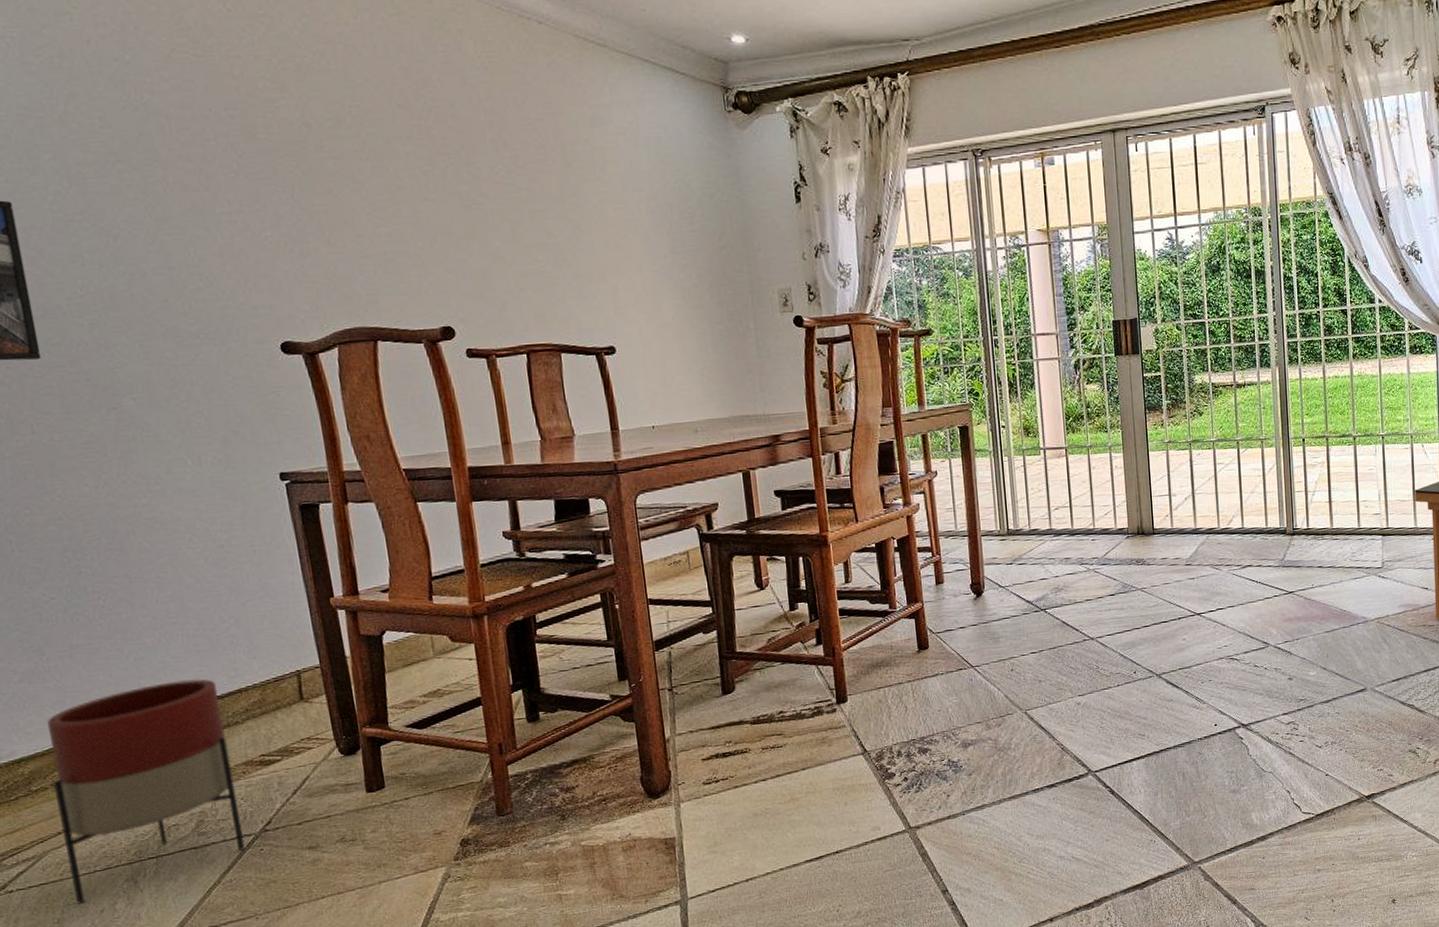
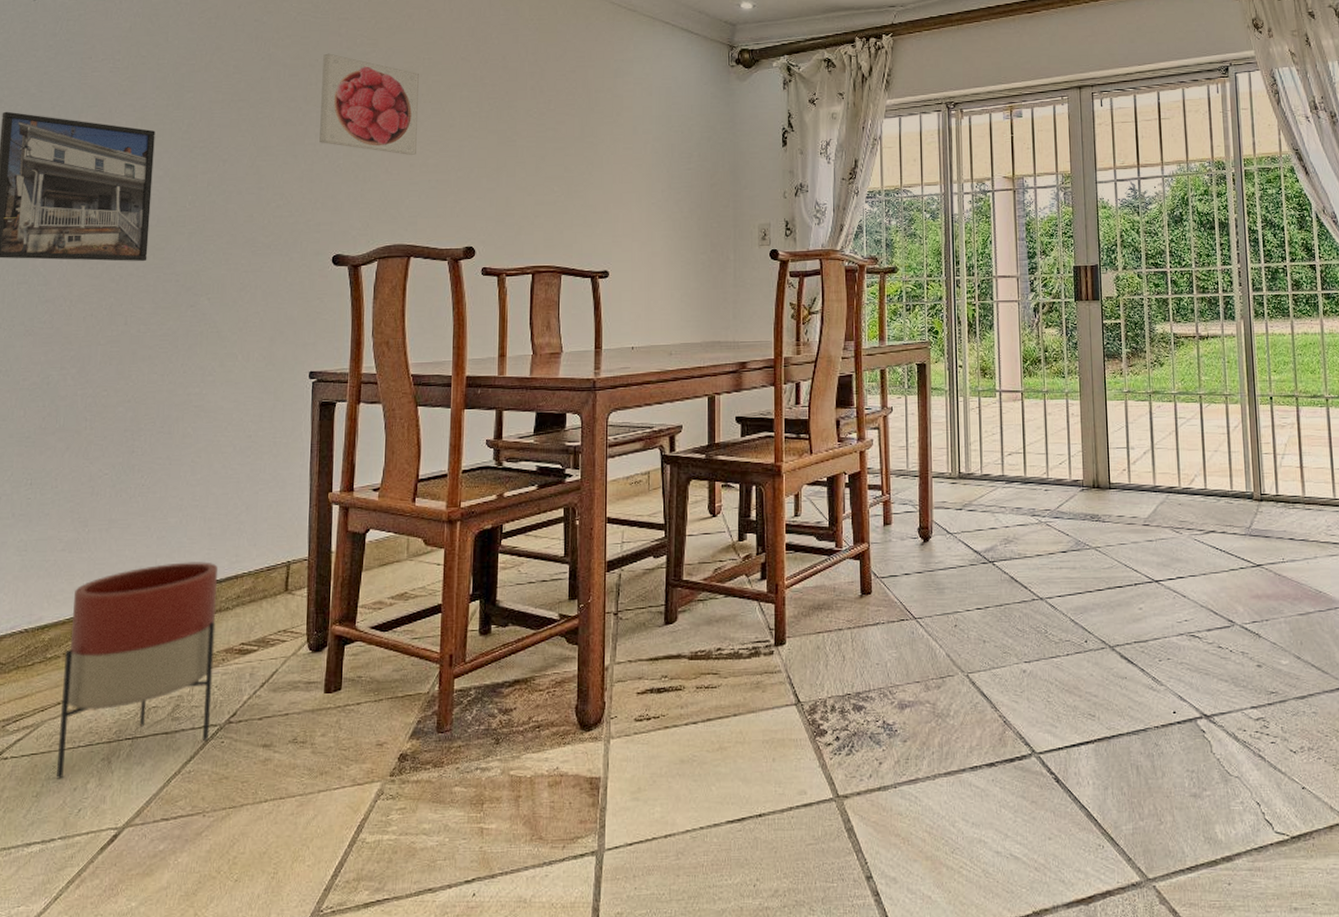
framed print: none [217,101,362,224] -> present [319,53,419,155]

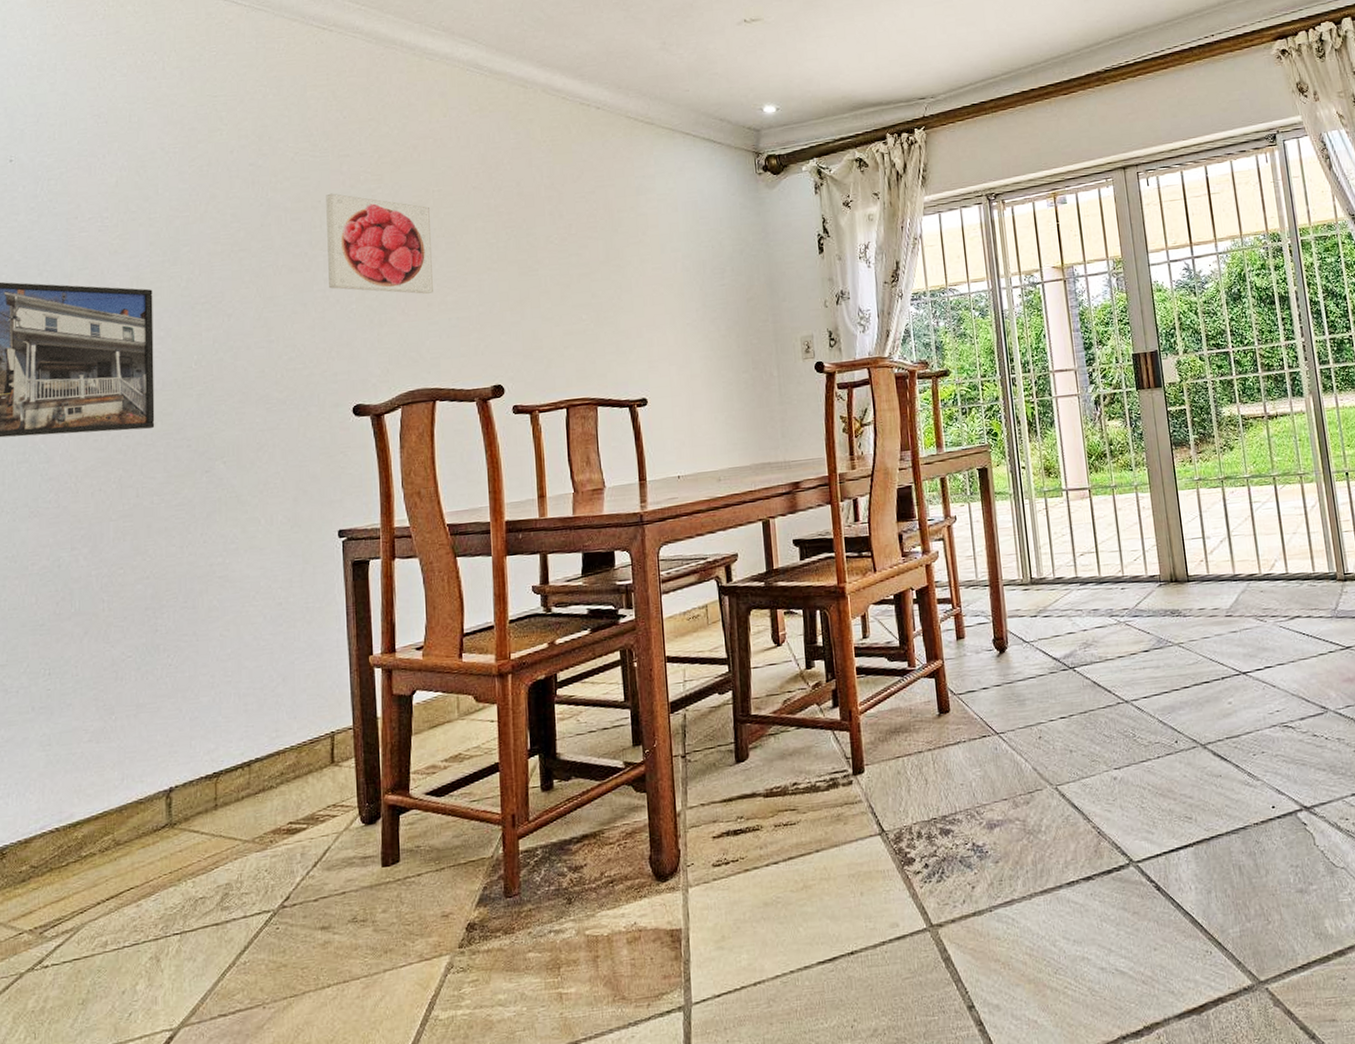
planter: present [57,562,219,779] -> none [100,740,263,983]

